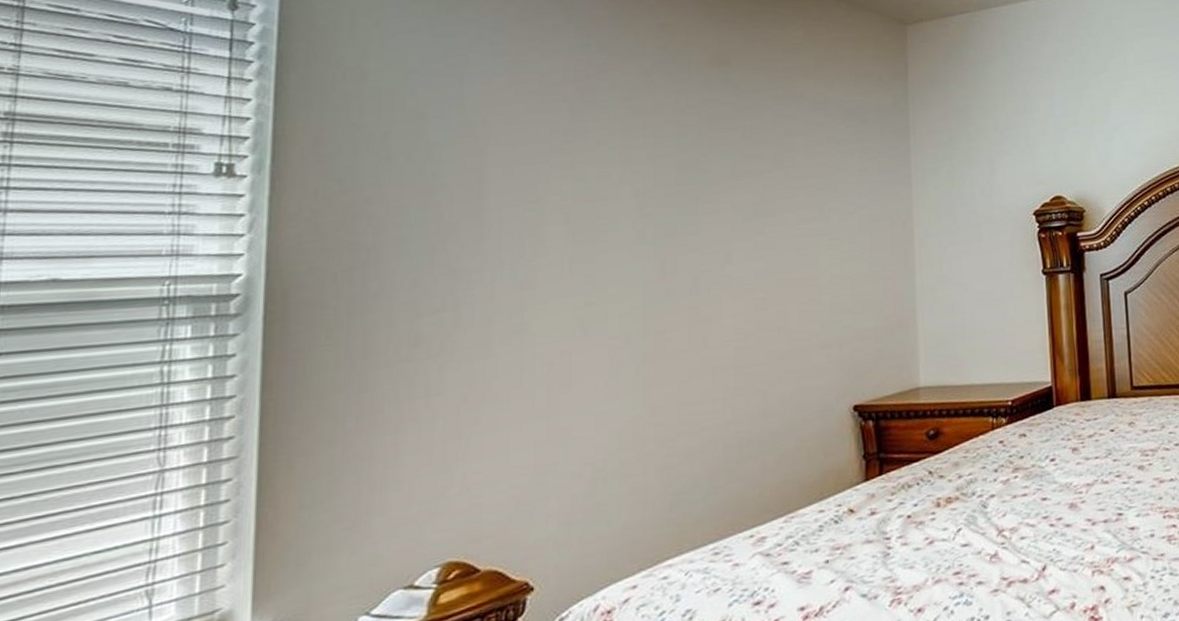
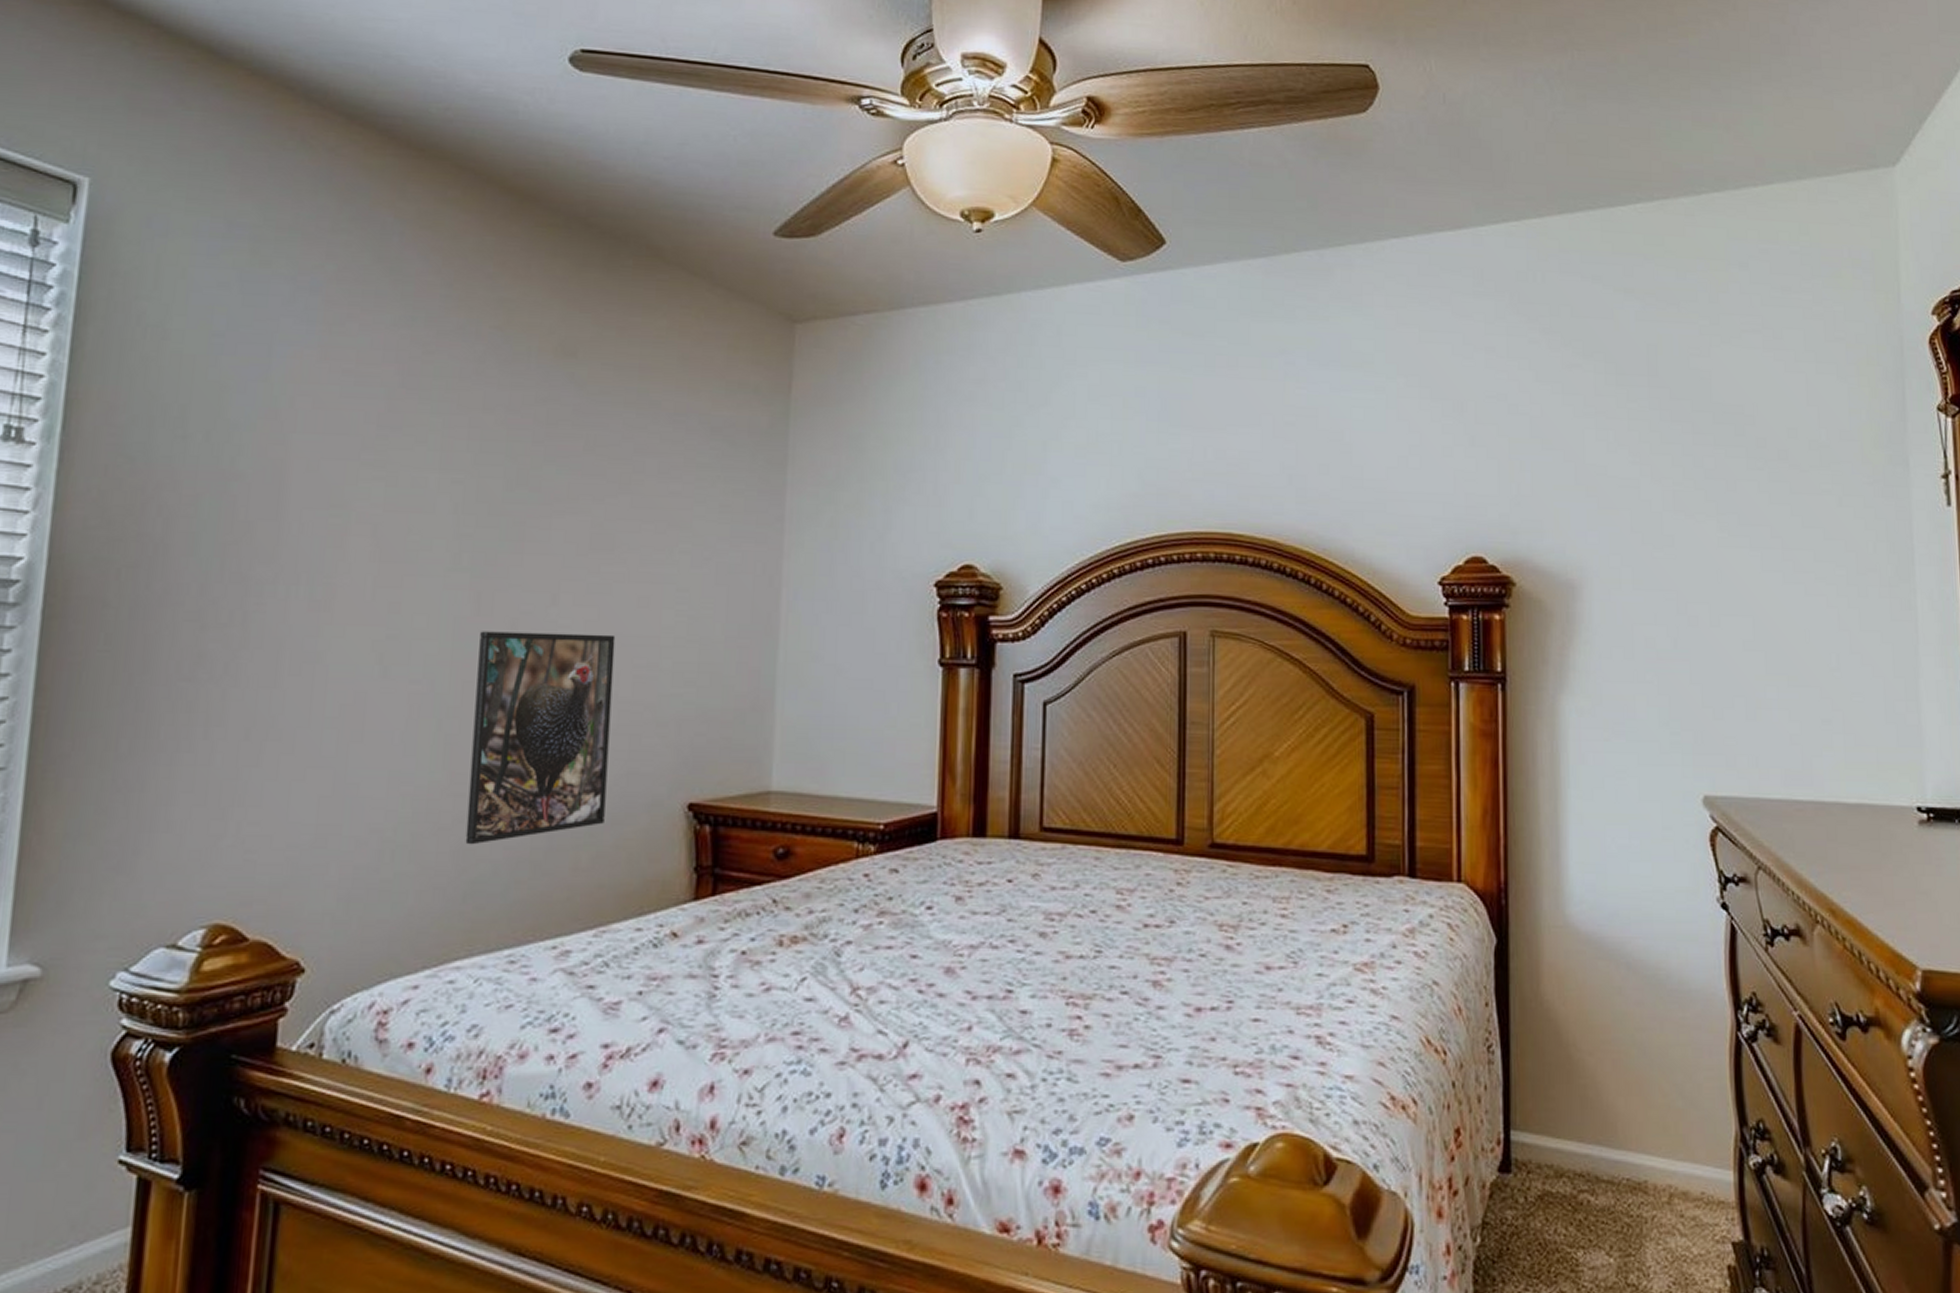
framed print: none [667,280,785,464] -> present [465,631,616,845]

